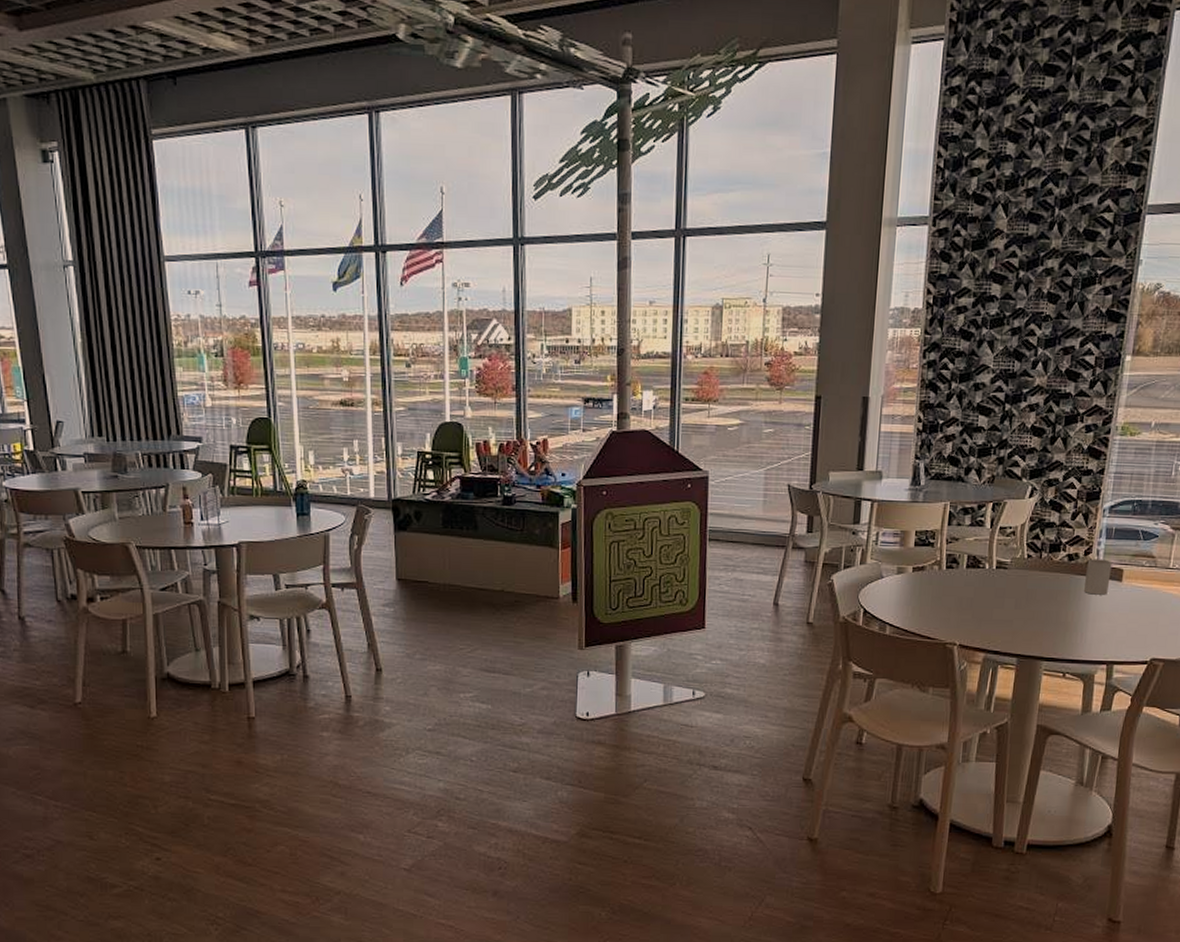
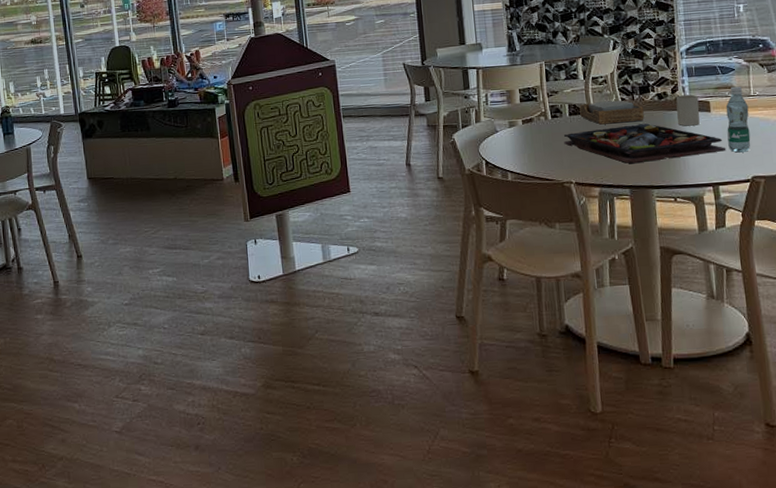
food tray: none [955,586,1130,631] -> present [563,123,726,164]
napkin holder: none [978,556,1050,583] -> present [579,100,644,125]
bottle: none [1133,555,1164,631] -> present [725,86,751,153]

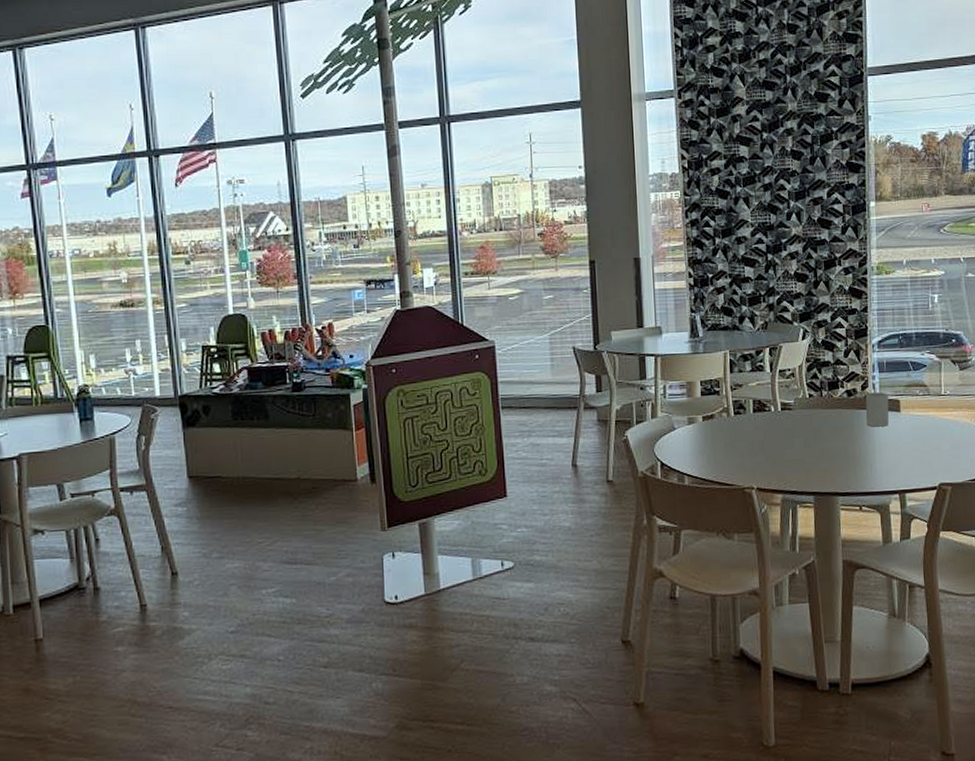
food tray: present [563,123,726,164] -> none [746,423,915,468]
napkin holder: present [579,100,644,125] -> none [764,396,832,423]
bottle: present [725,86,751,153] -> none [916,384,940,457]

